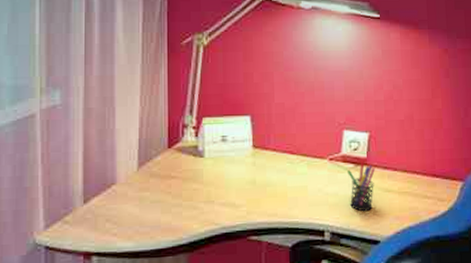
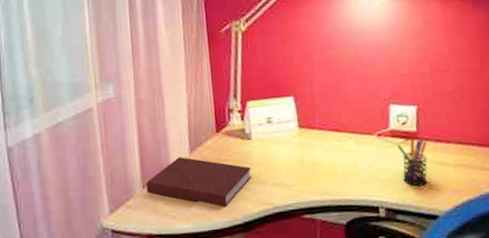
notebook: none [88,171,201,226] -> present [146,157,252,207]

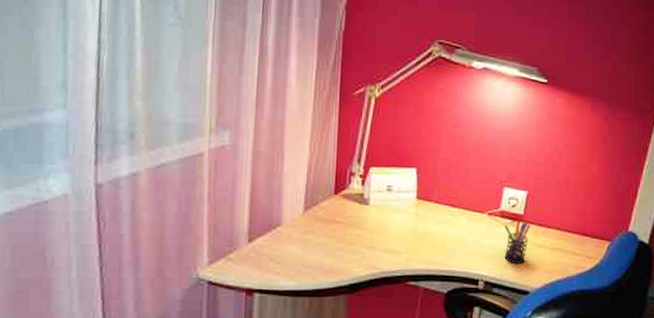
notebook: present [146,157,252,207] -> none [252,214,364,268]

